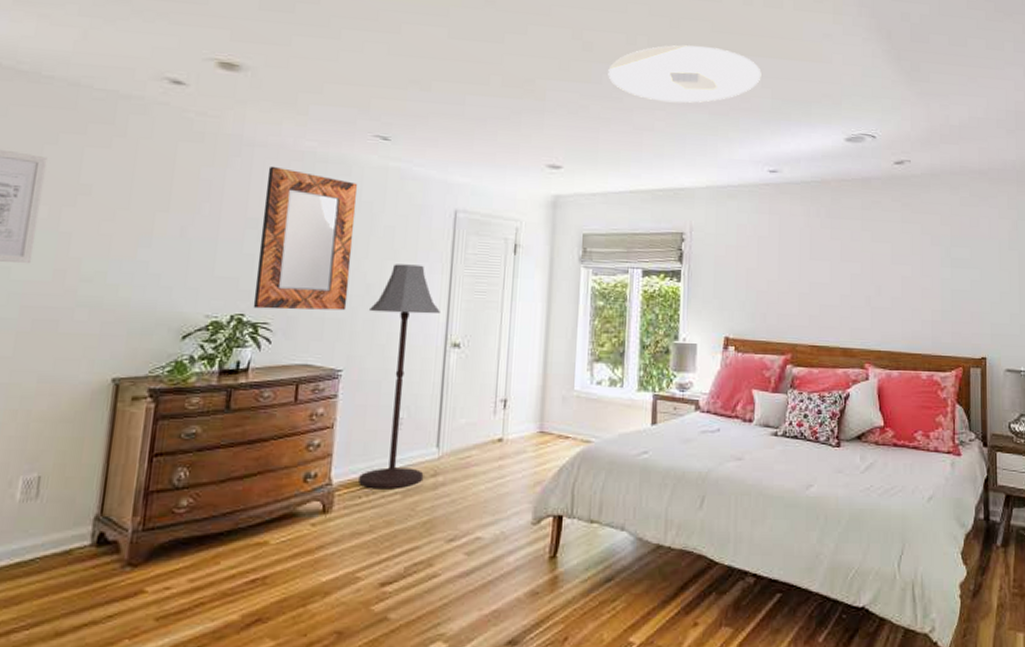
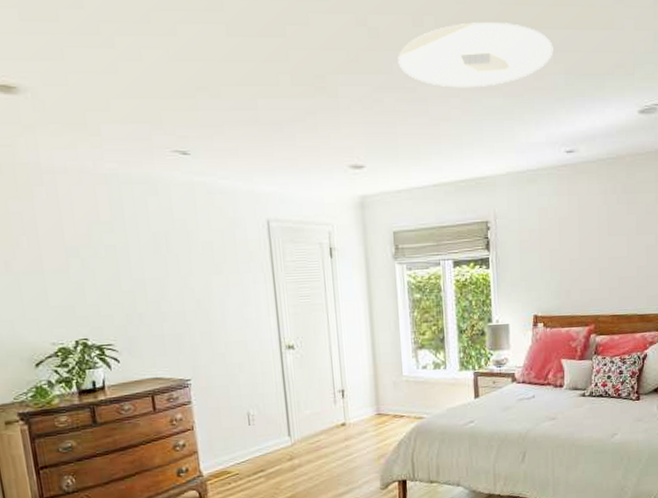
home mirror: present [253,166,358,311] -> none [74,192,182,332]
floor lamp: present [359,264,440,489] -> none [203,276,282,476]

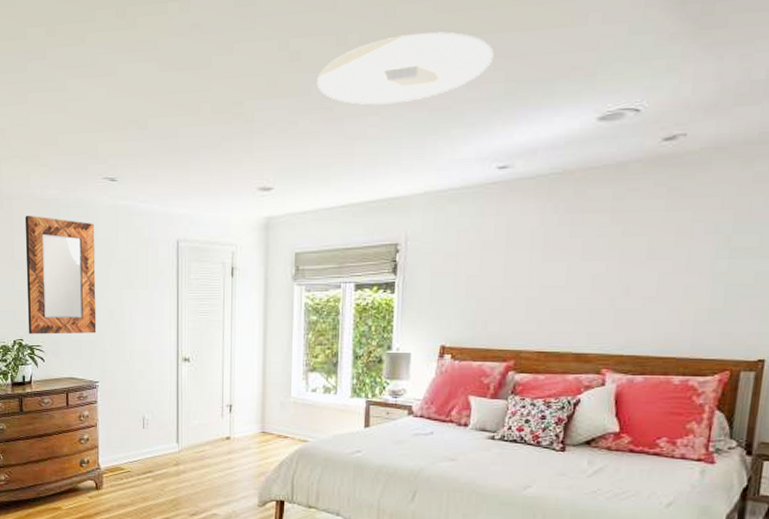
home mirror: none [74,192,182,332] -> present [24,215,97,335]

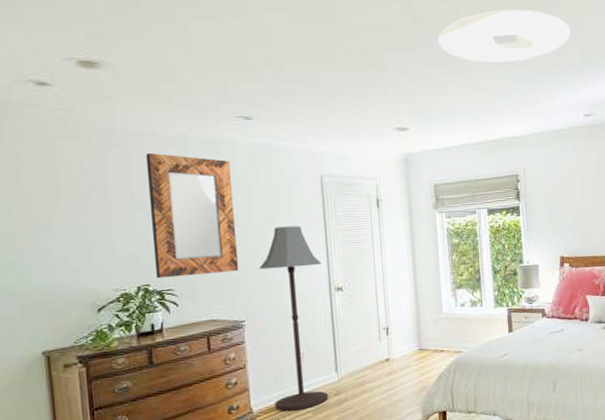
floor lamp: none [113,292,171,474] -> present [258,226,329,411]

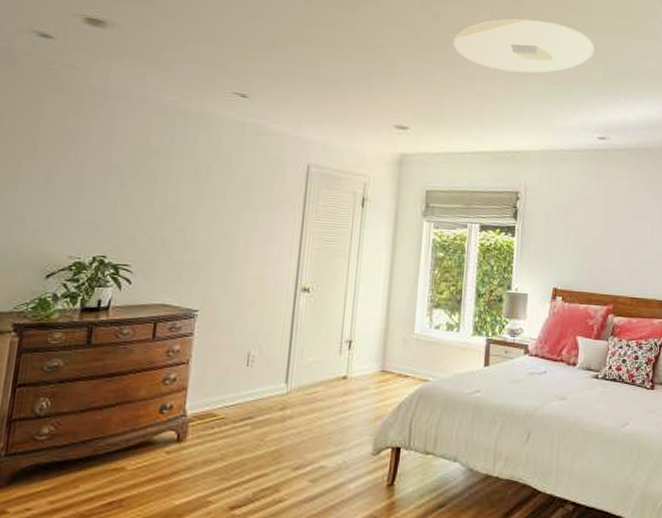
home mirror: present [145,152,239,279] -> none [114,118,217,255]
floor lamp: present [258,226,329,411] -> none [211,213,292,421]

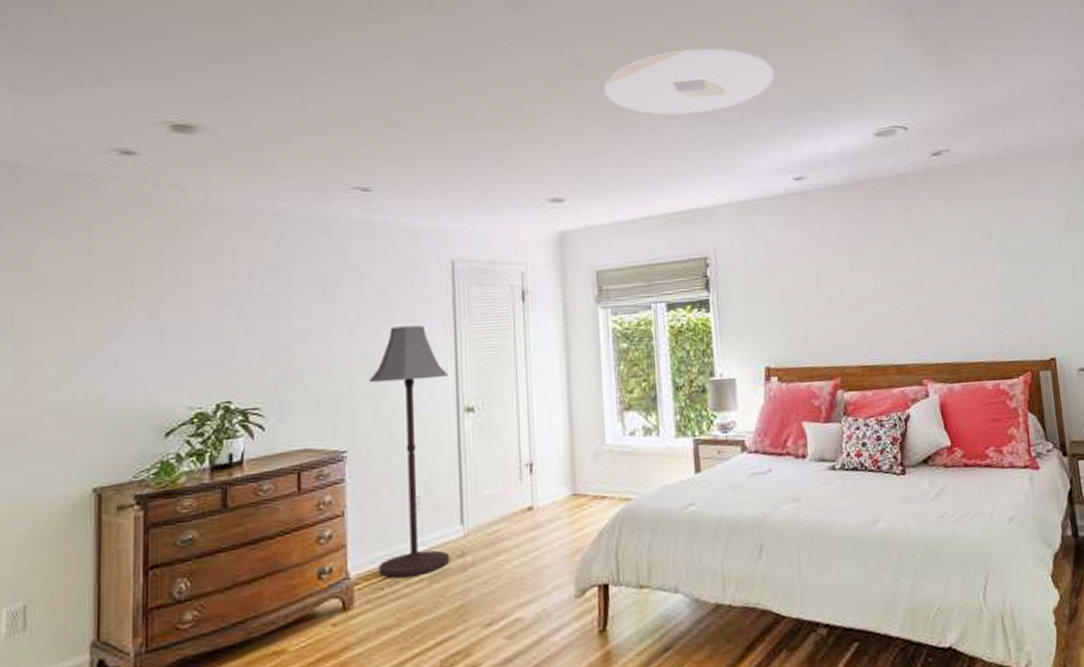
floor lamp: none [211,213,292,421] -> present [368,325,450,578]

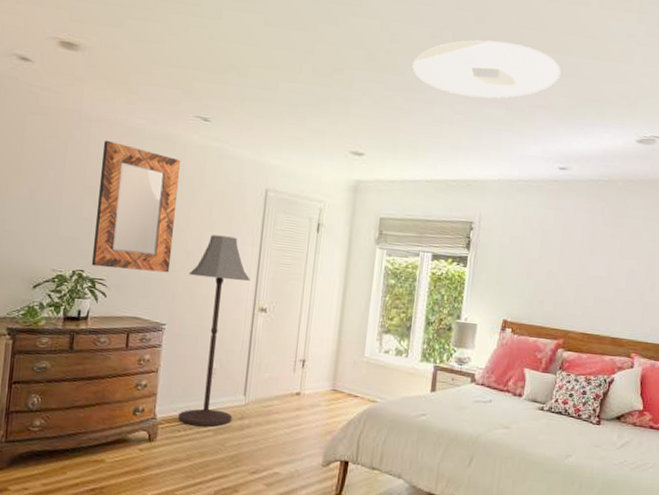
home mirror: none [239,233,344,394] -> present [91,140,181,273]

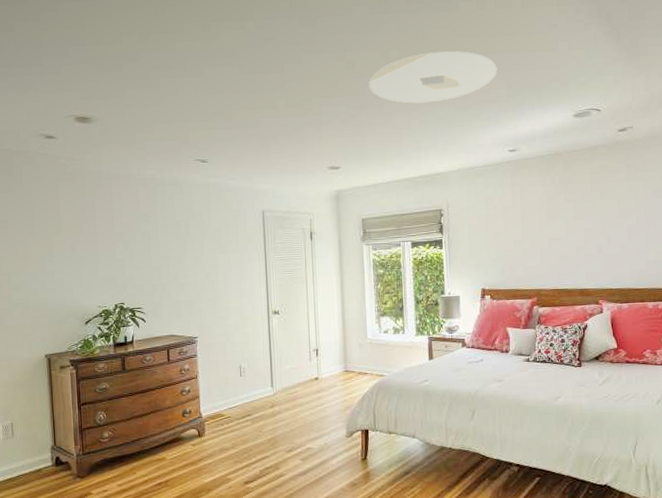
home mirror: present [91,140,181,273] -> none [123,192,194,298]
floor lamp: present [178,234,250,427] -> none [209,255,265,419]

